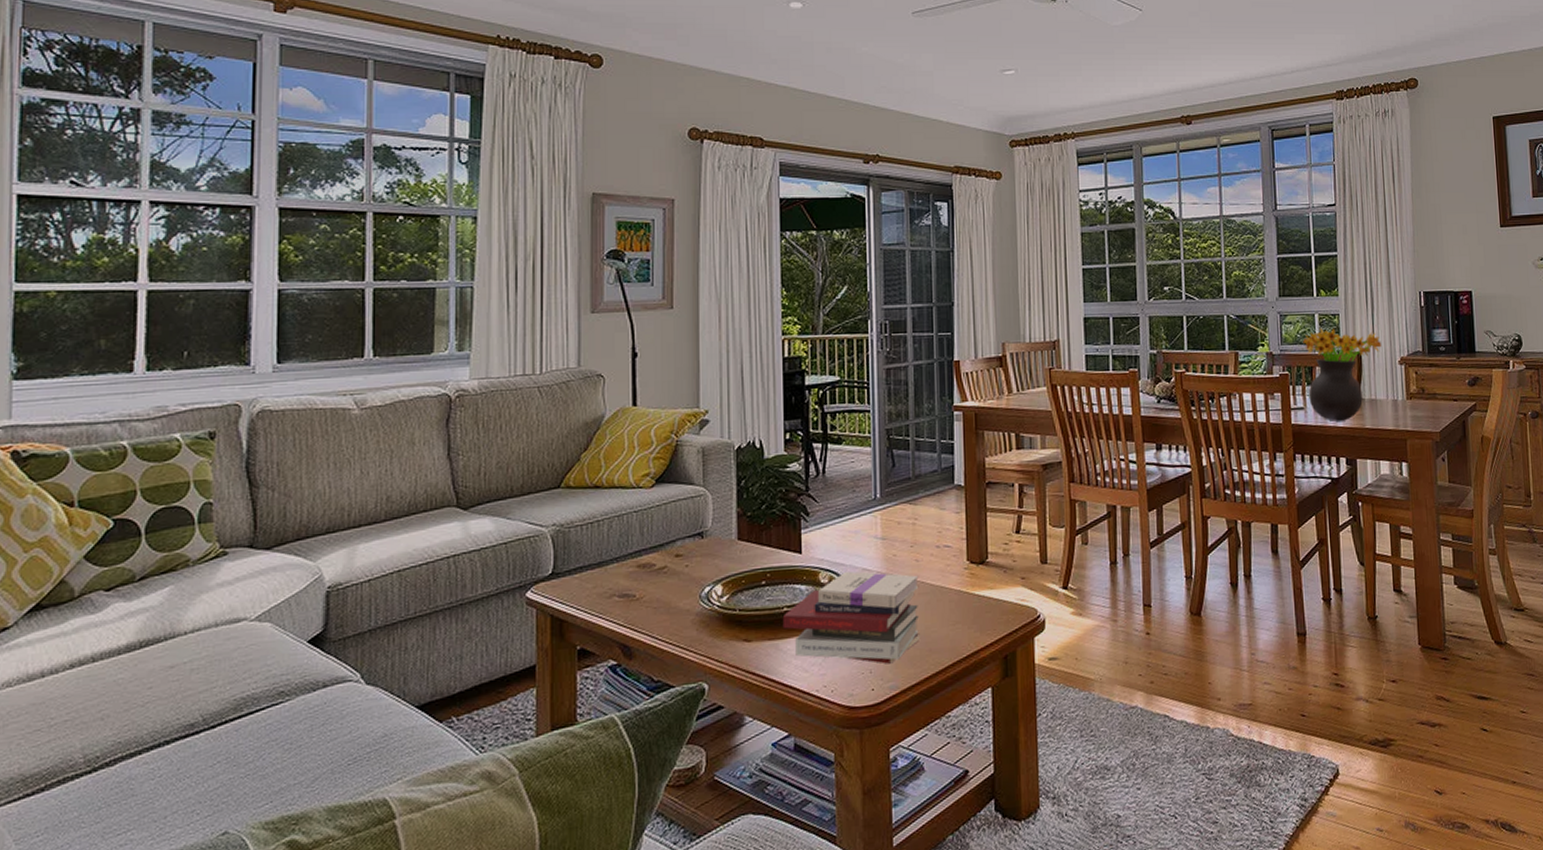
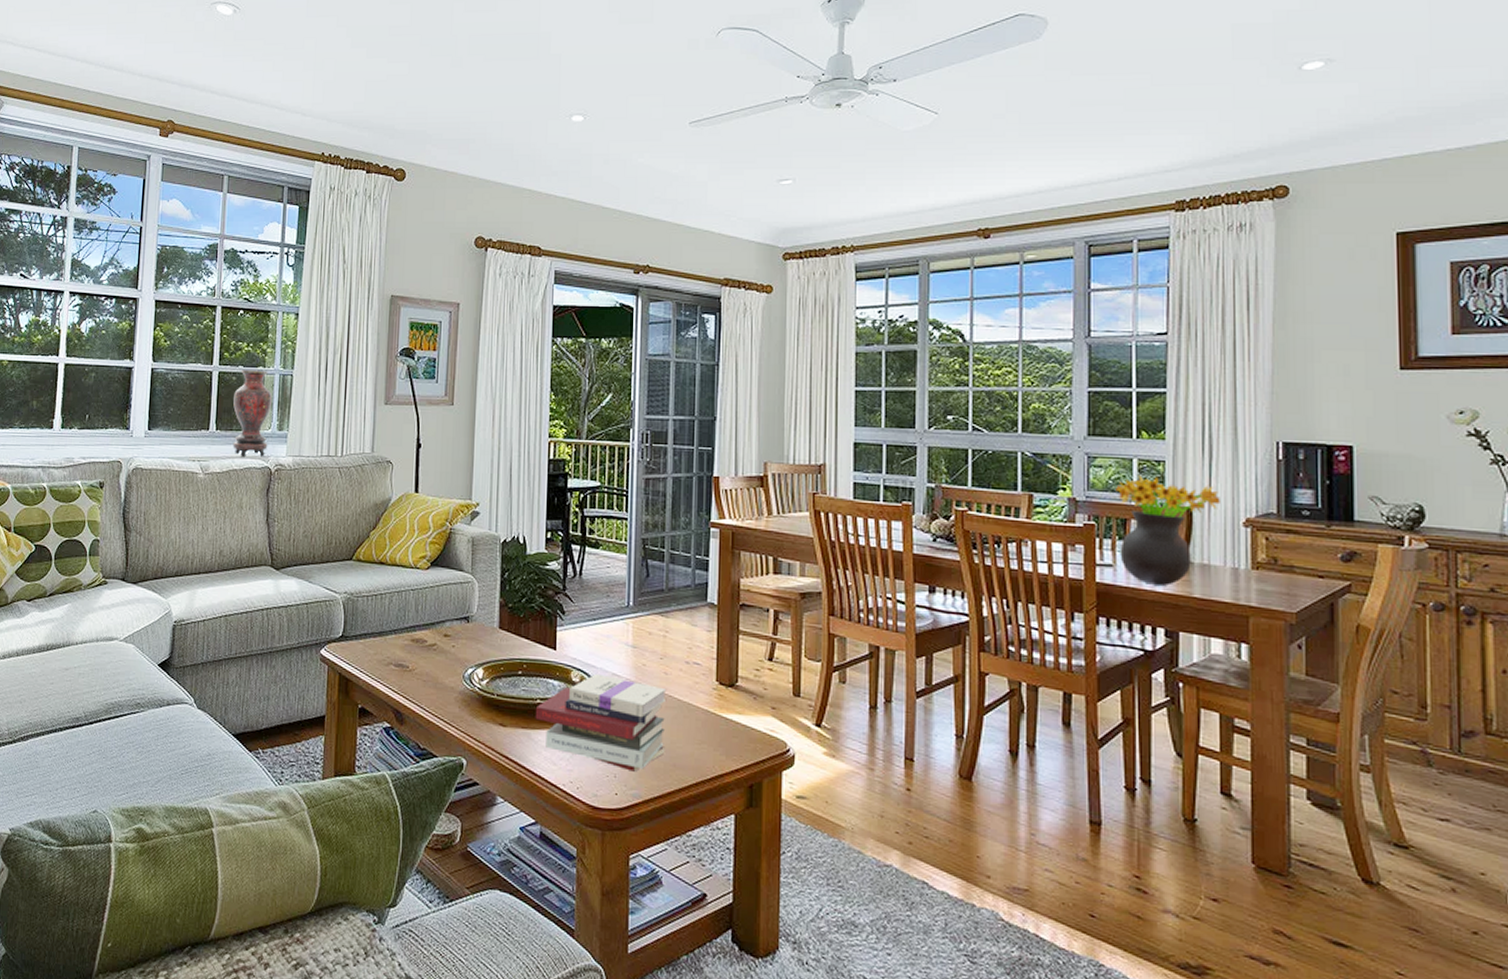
vase: none [396,284,449,384] -> present [232,370,273,457]

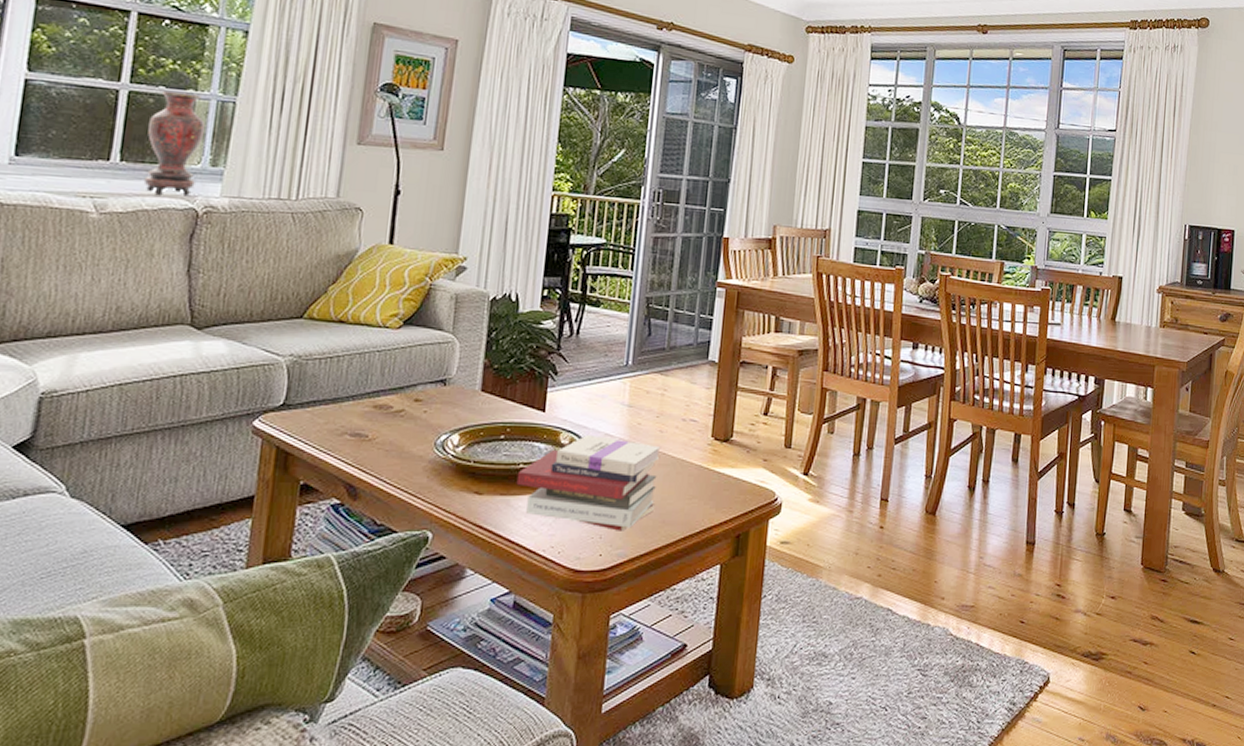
flower arrangement: present [1116,474,1220,586] -> none [1066,247,1143,341]

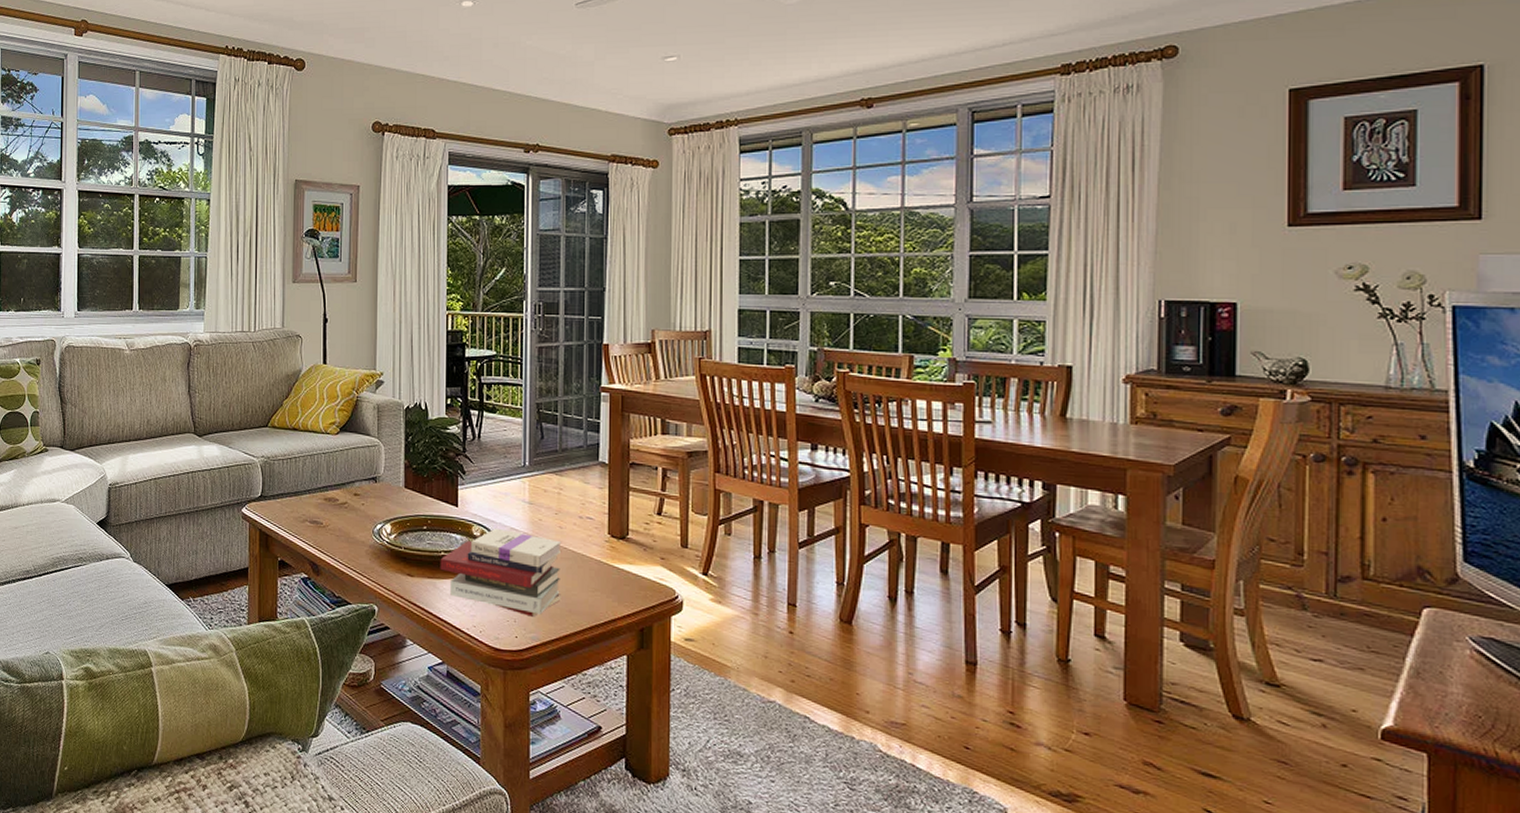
vase: present [143,91,206,197] -> none [154,254,190,334]

